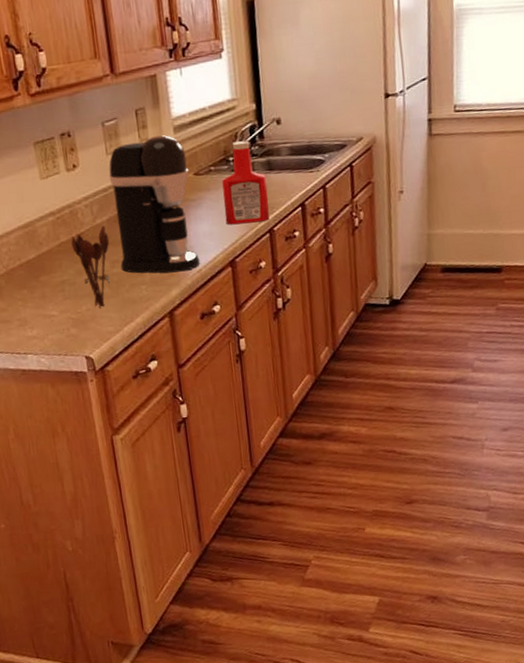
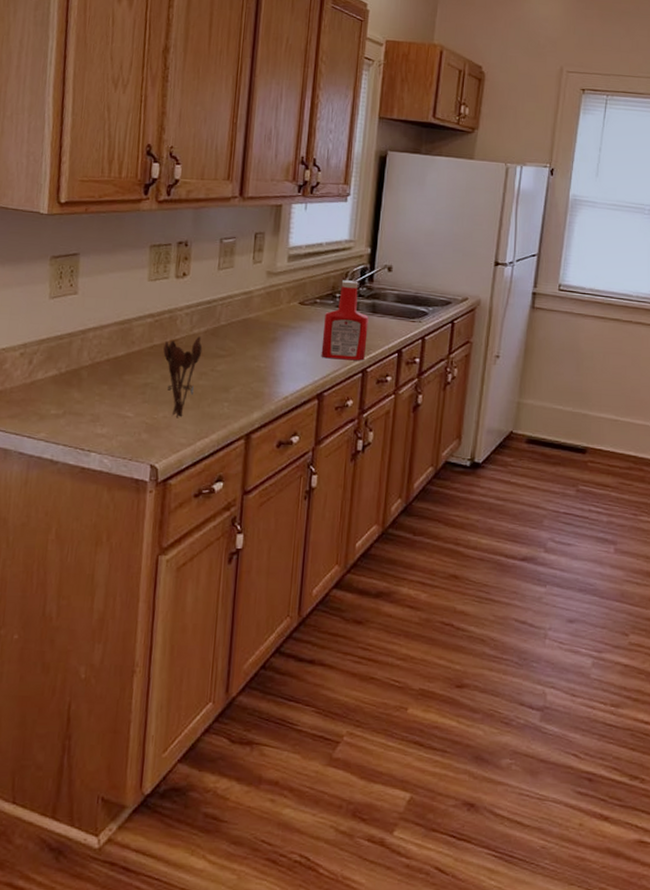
coffee maker: present [109,135,200,273] -> none [207,260,295,396]

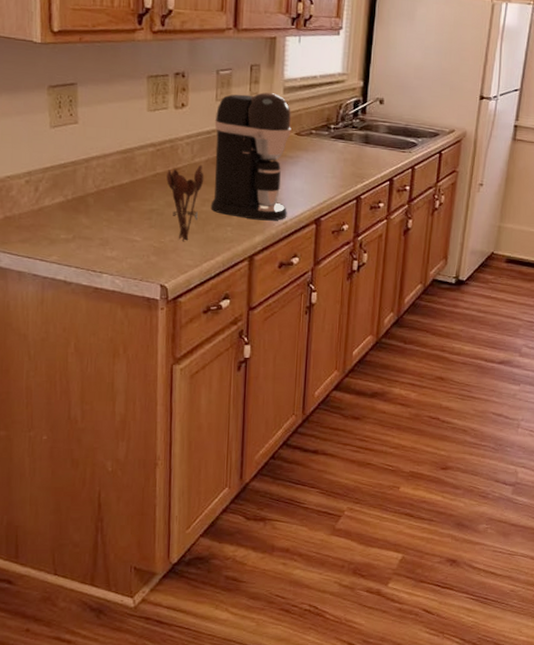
coffee maker: none [207,260,295,396] -> present [210,92,291,221]
ketchup bottle: present [321,280,369,361] -> none [317,112,362,189]

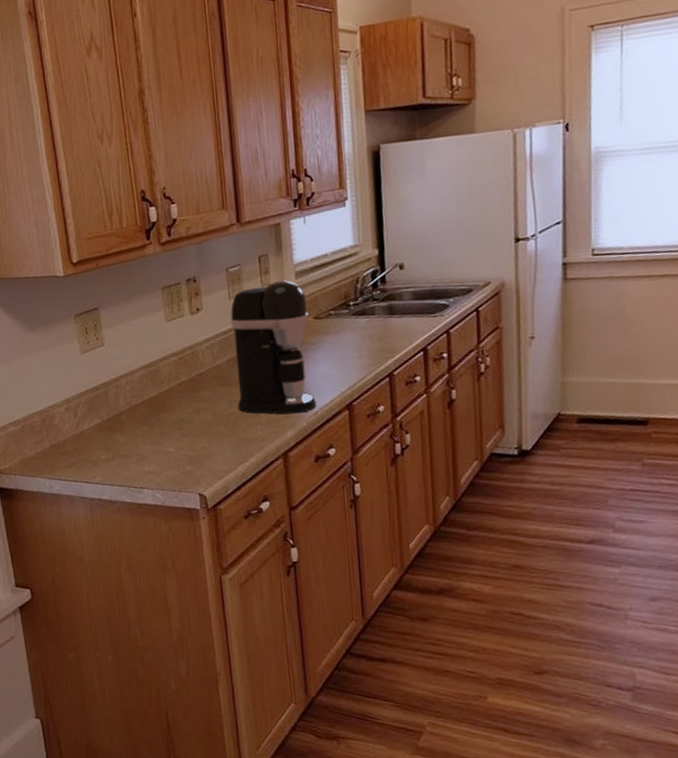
utensil holder: present [166,165,204,242] -> none [191,366,228,447]

